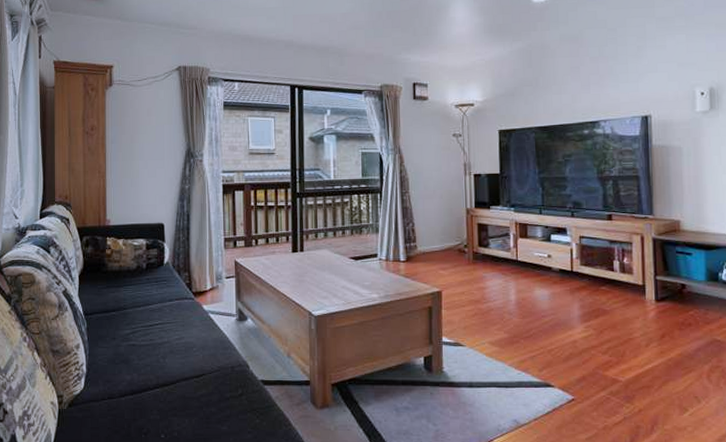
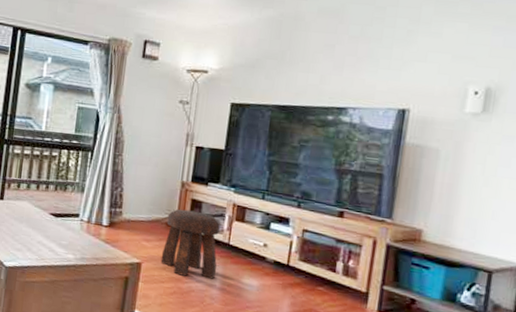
stool: none [458,234,511,297] -> present [160,209,220,279]

